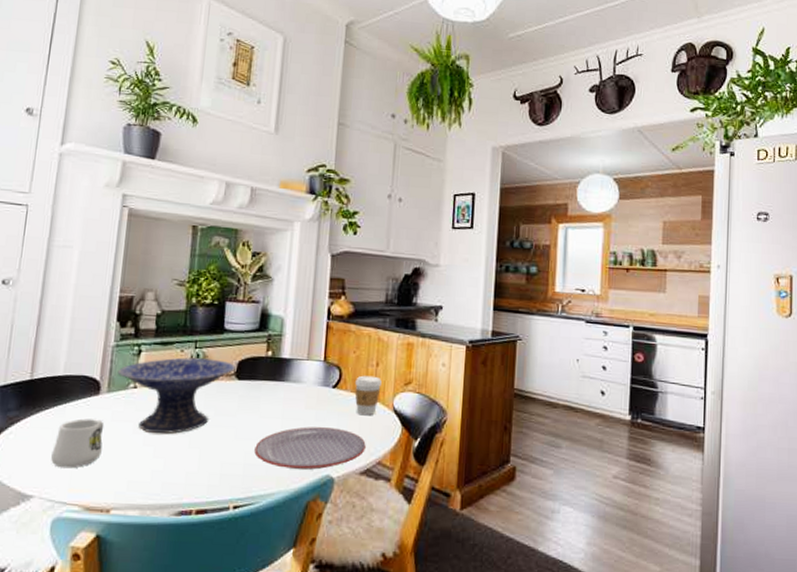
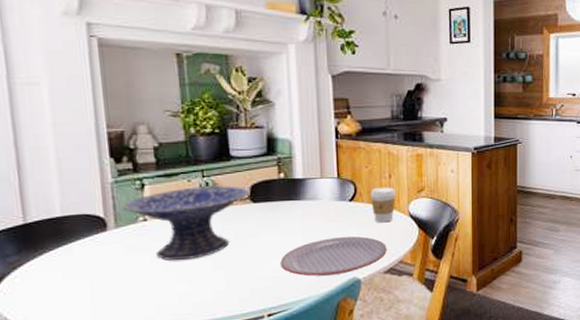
mug: present [51,418,104,469] -> none [67,254,122,303]

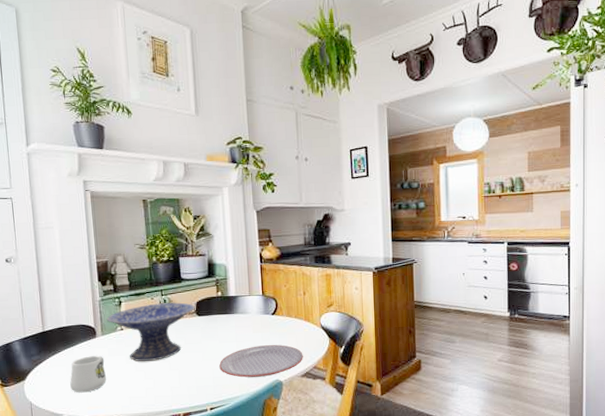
mug: none [67,254,122,303] -> present [70,356,106,393]
coffee cup: present [370,187,396,223] -> none [289,302,310,333]

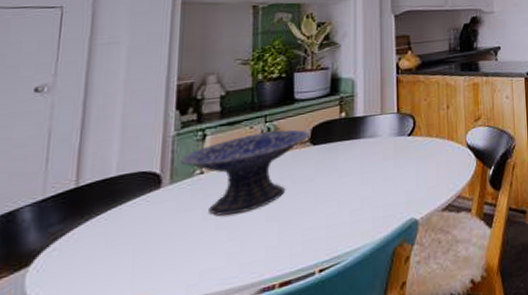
mug: present [70,356,106,393] -> none [107,214,169,275]
plate: present [219,345,303,378] -> none [336,172,445,221]

